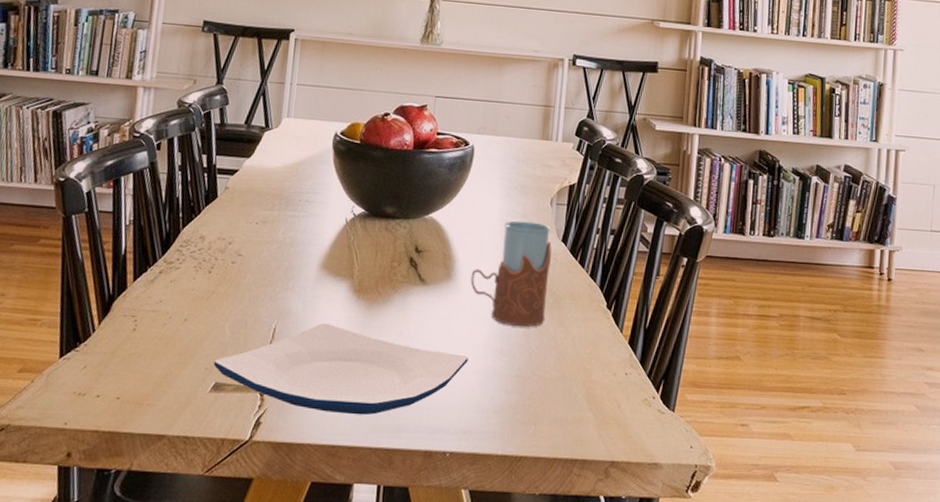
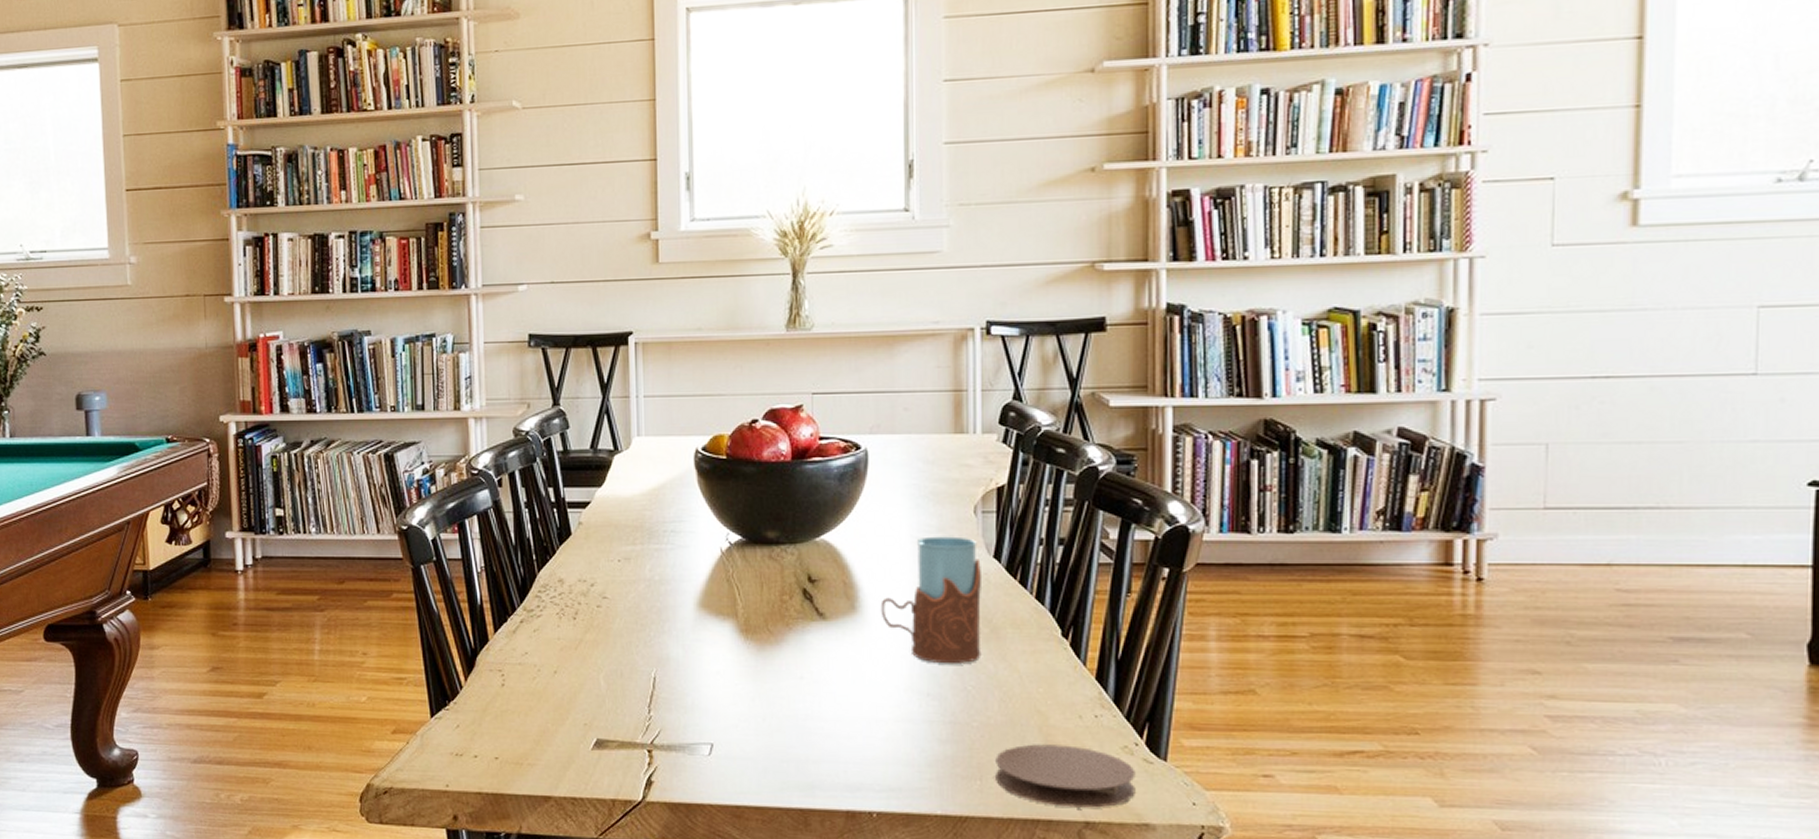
plate: present [213,323,469,415] -> none [592,670,888,772]
coaster: none [546,395,651,450] -> present [995,744,1135,808]

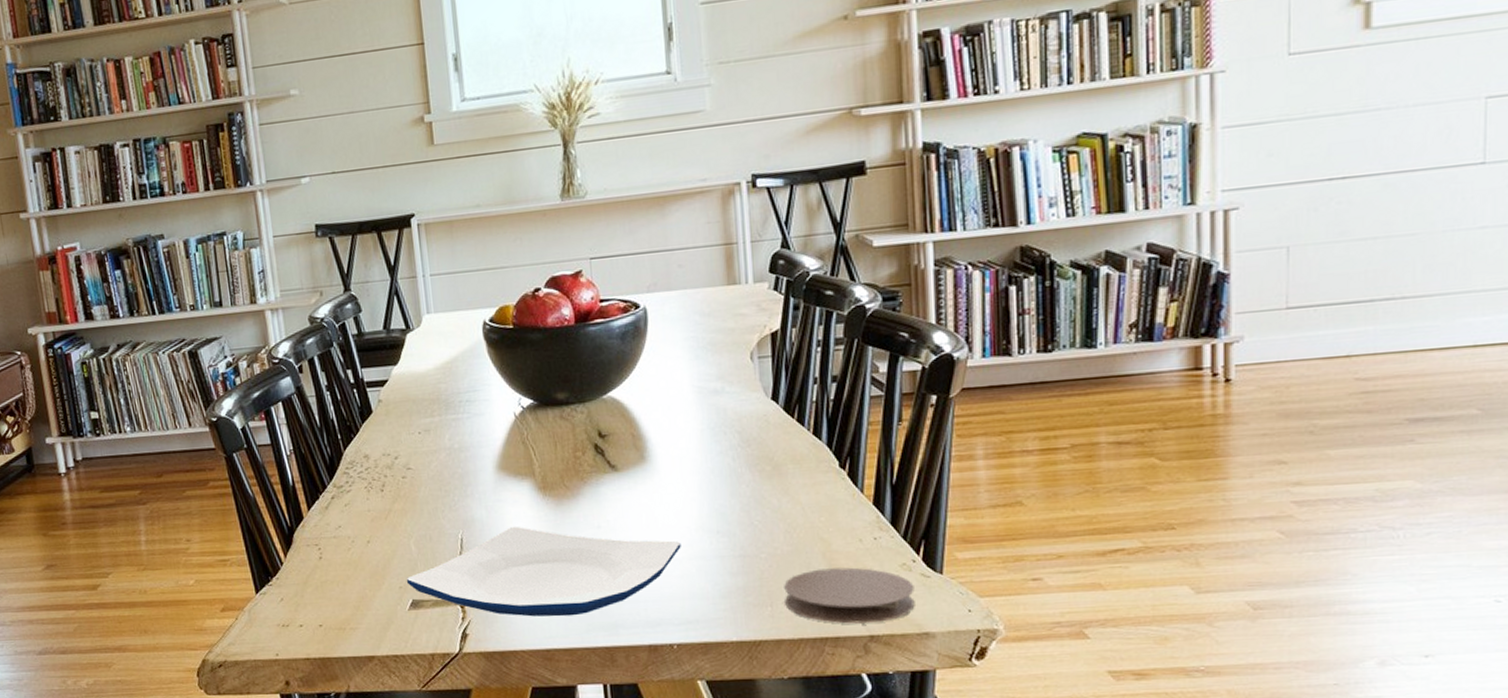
plate: none [592,670,888,772] -> present [406,527,681,617]
drinking glass: present [880,536,981,664] -> none [668,382,766,503]

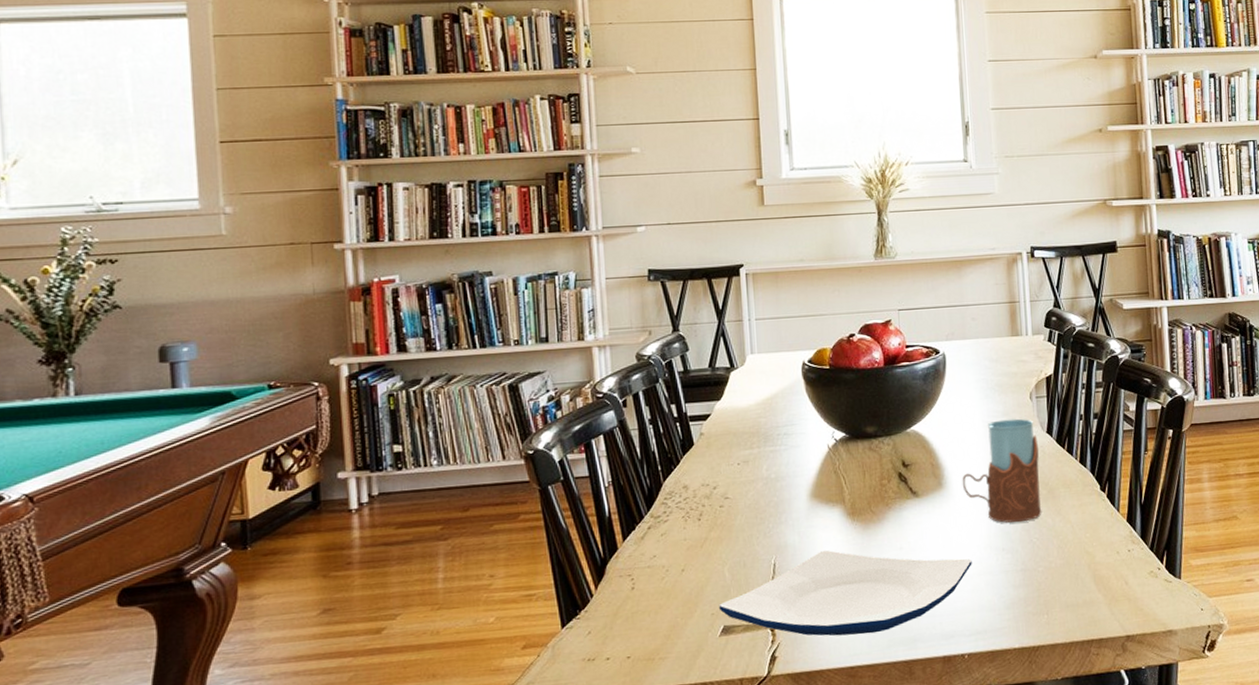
drinking glass: none [668,382,766,503] -> present [962,418,1042,523]
coaster: present [784,567,915,624] -> none [1057,576,1161,627]

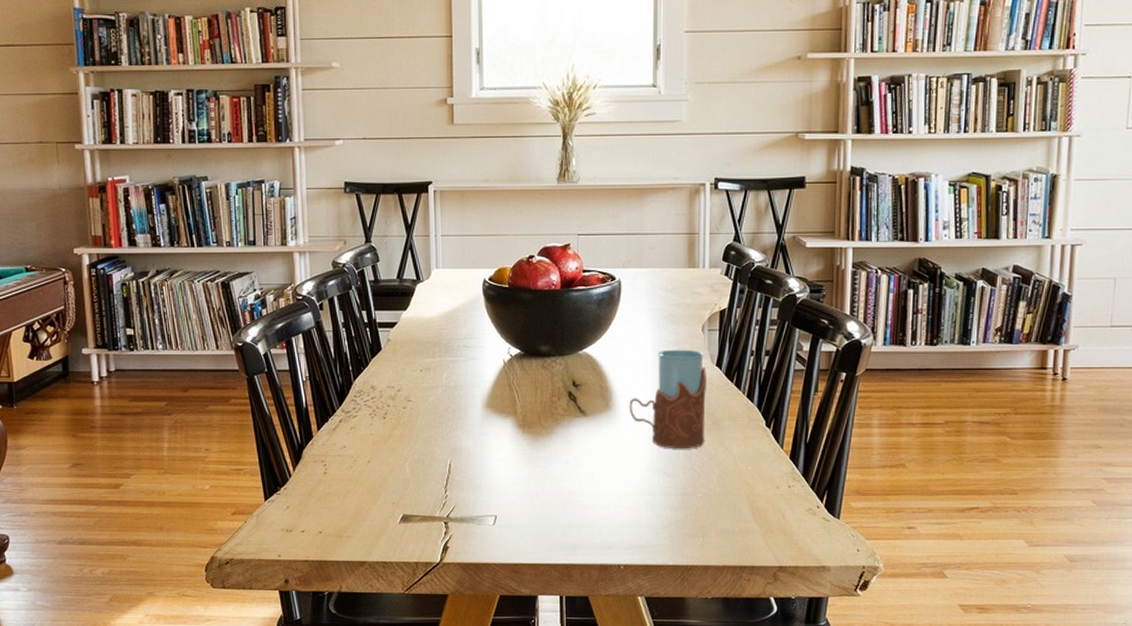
plate: present [718,550,972,636] -> none [399,457,634,536]

